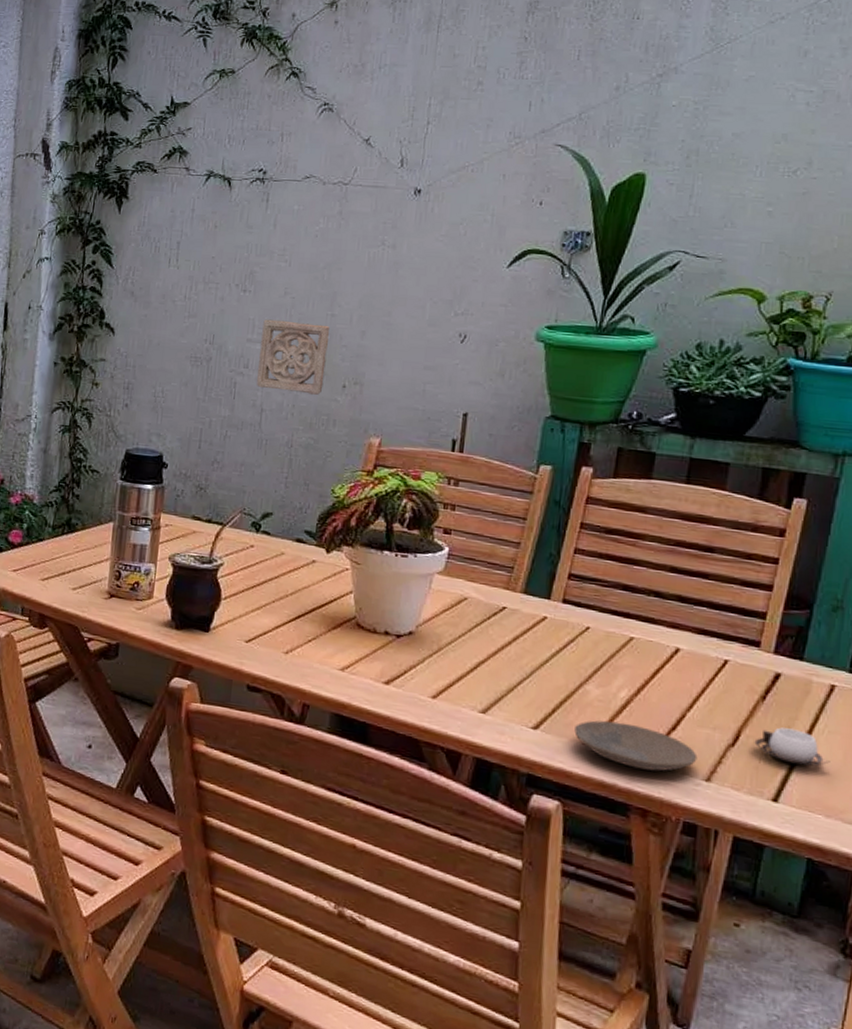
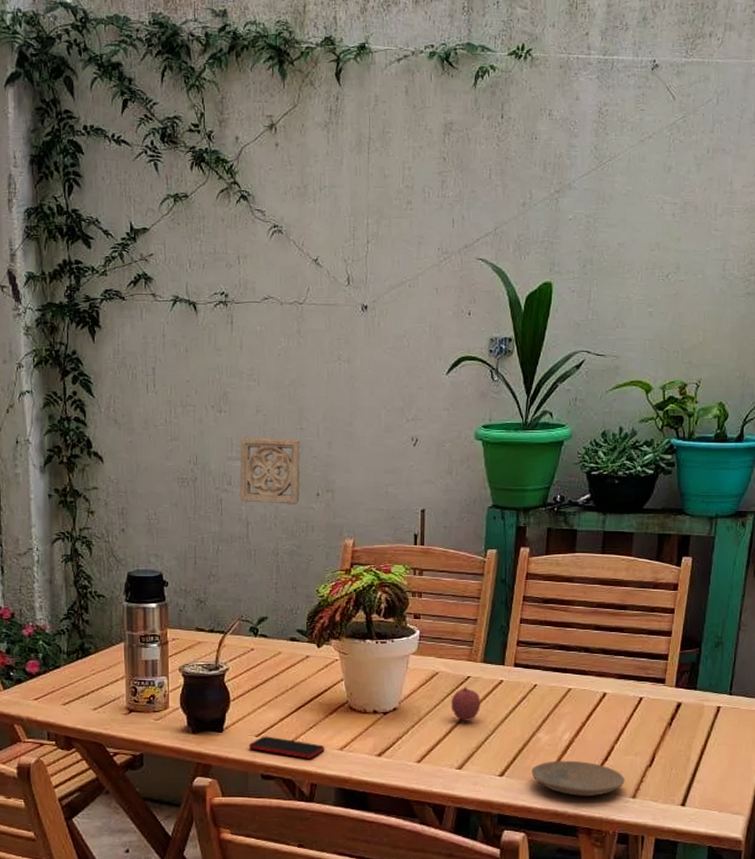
smartphone: none [236,642,324,676] -> present [248,736,325,759]
fruit: none [479,617,517,660] -> present [451,686,481,722]
cup: present [754,727,830,766] -> none [665,746,720,774]

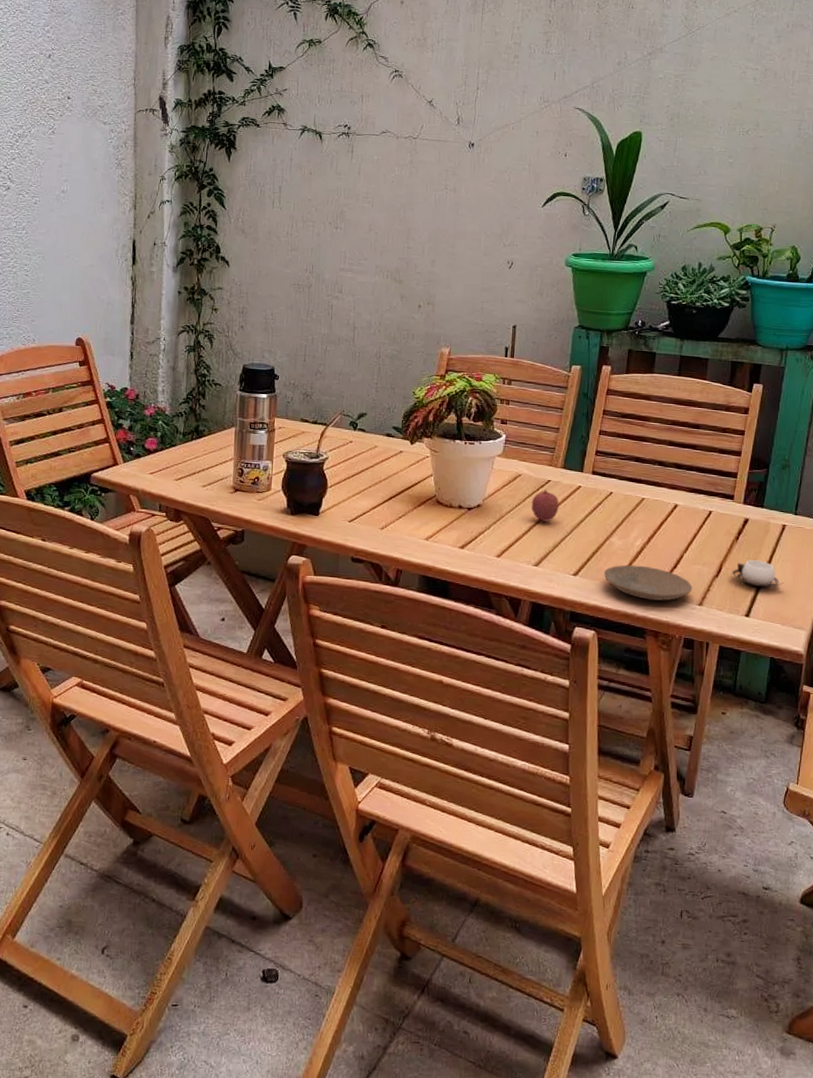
wall ornament: present [239,437,300,504] -> none [349,251,406,314]
smartphone: present [248,736,325,759] -> none [341,522,412,546]
cup: none [665,746,720,774] -> present [732,560,784,587]

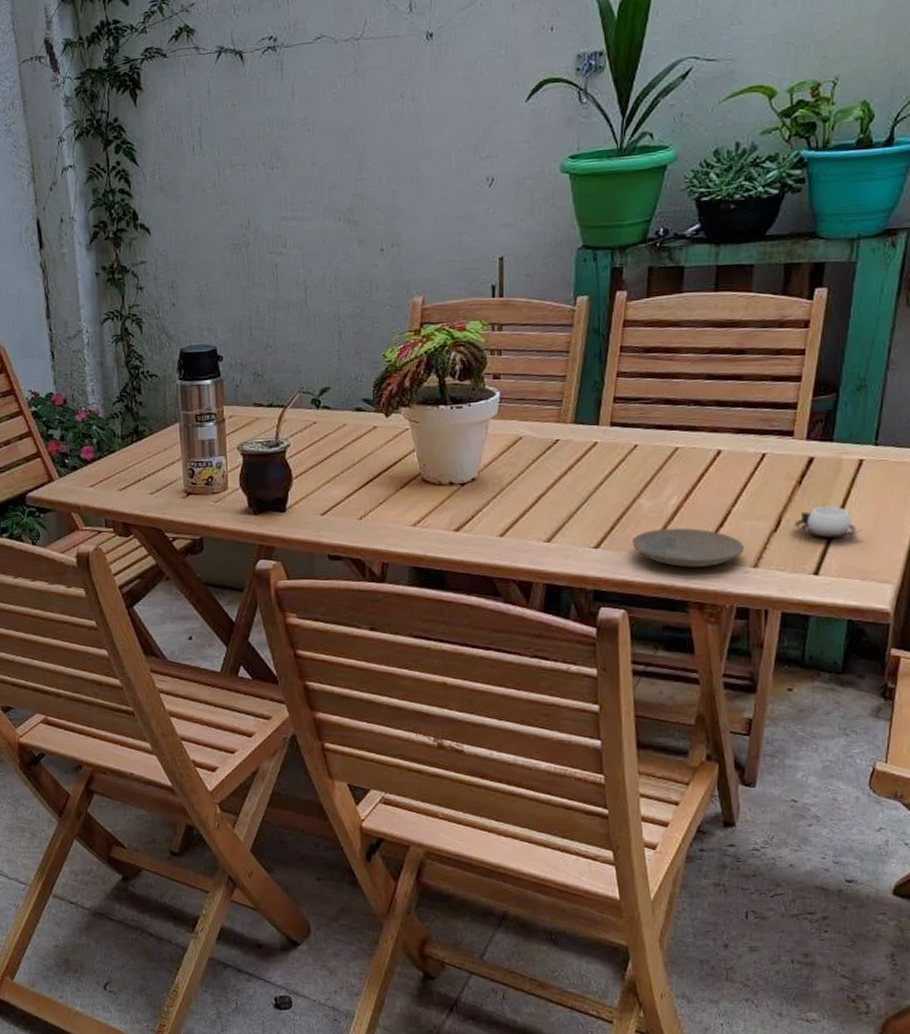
fruit: present [531,489,559,523] -> none [537,450,572,491]

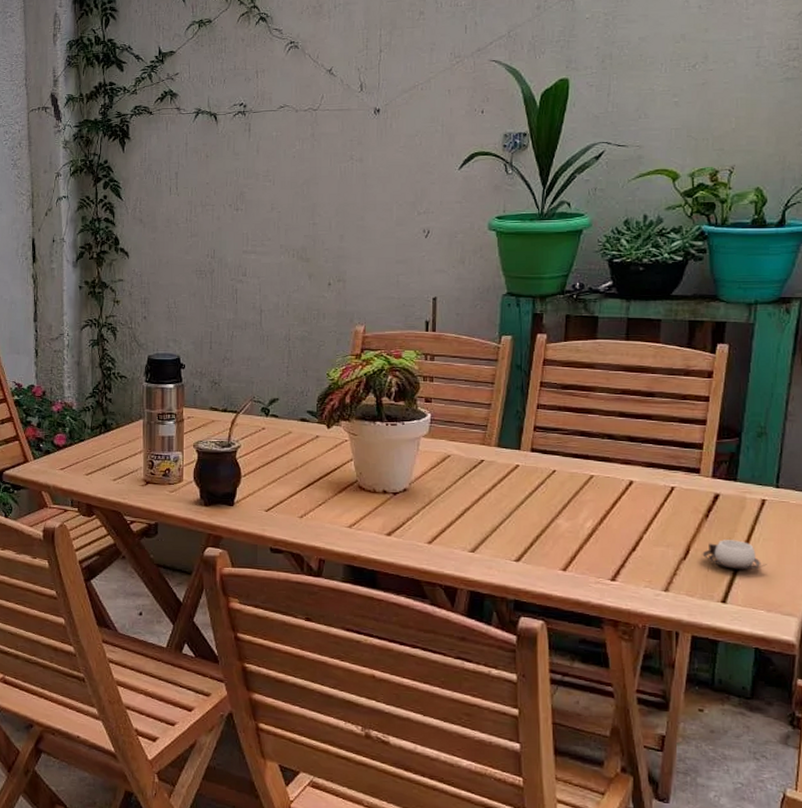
plate: present [632,528,745,568] -> none [551,548,656,587]

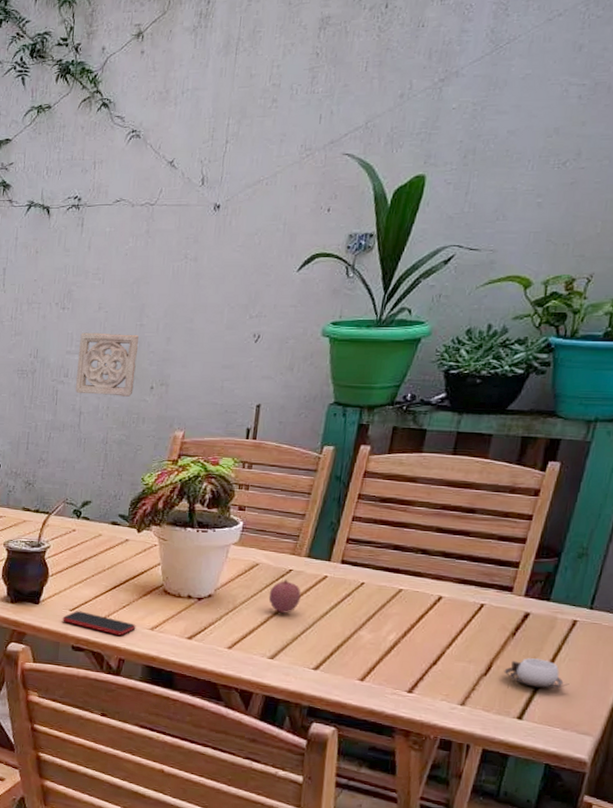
wall ornament: none [254,232,312,293] -> present [75,332,139,397]
smartphone: none [258,511,334,535] -> present [62,611,136,636]
fruit: none [463,469,495,506] -> present [268,579,301,614]

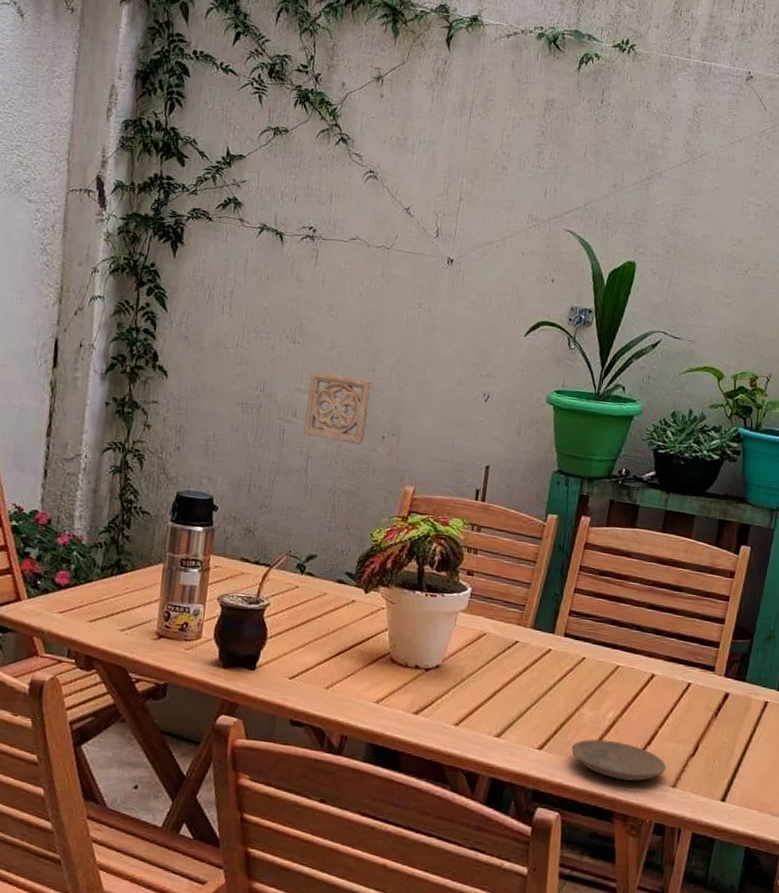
smartphone: present [62,611,136,636] -> none [280,679,361,709]
fruit: present [268,579,301,614] -> none [495,651,527,689]
plate: none [349,660,455,699] -> present [572,739,667,781]
cup: present [504,658,569,689] -> none [709,738,763,770]

